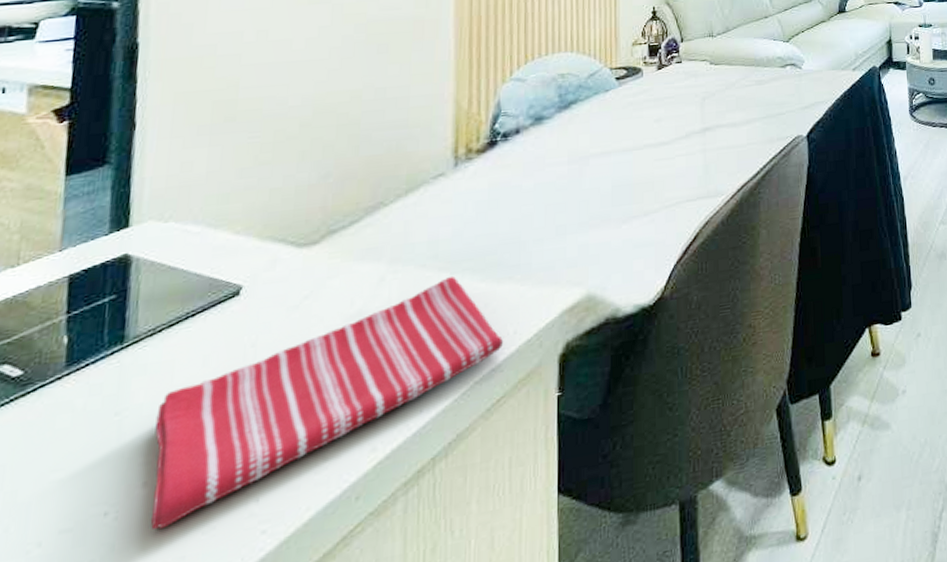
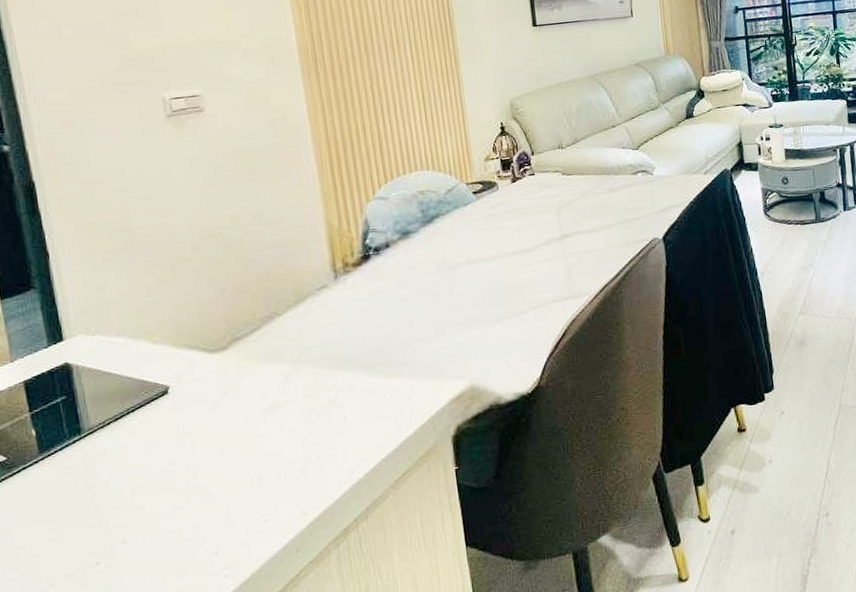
dish towel: present [151,275,504,530] -> none [120,373,402,574]

